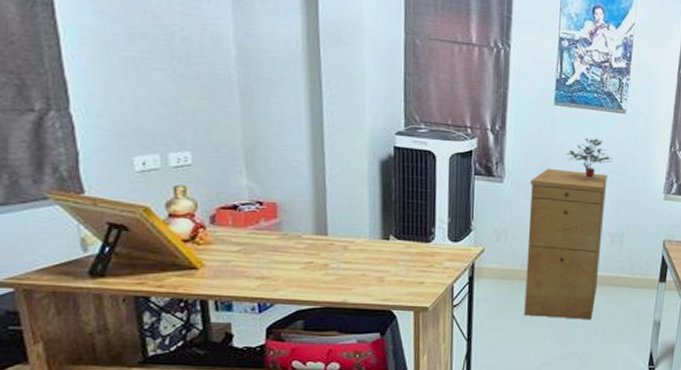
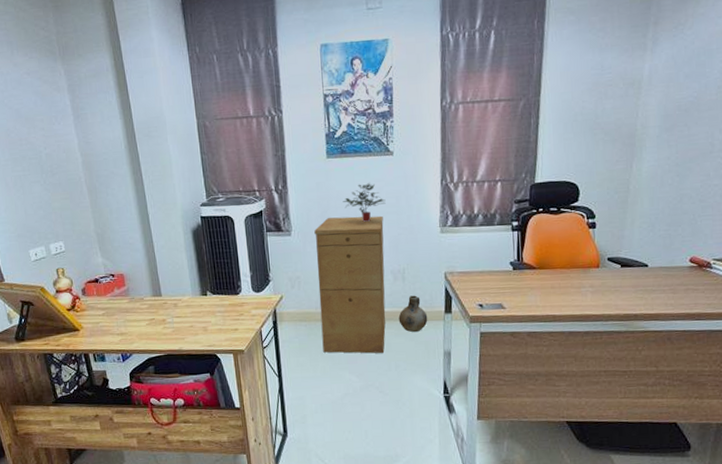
ceramic jug: none [611,261,642,300] -> present [398,295,428,333]

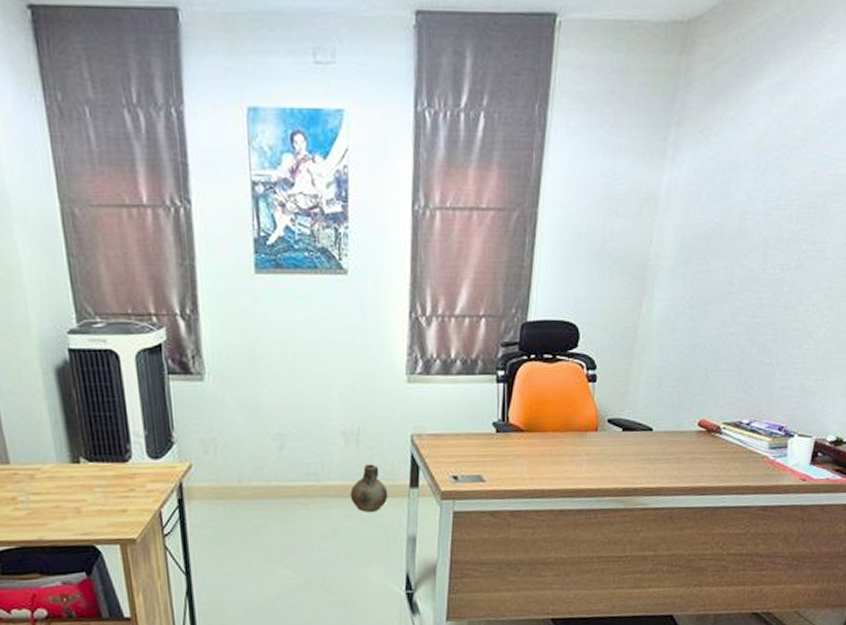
filing cabinet: present [314,215,386,354] -> none [237,356,334,541]
potted plant: present [343,183,386,222] -> none [277,311,336,364]

